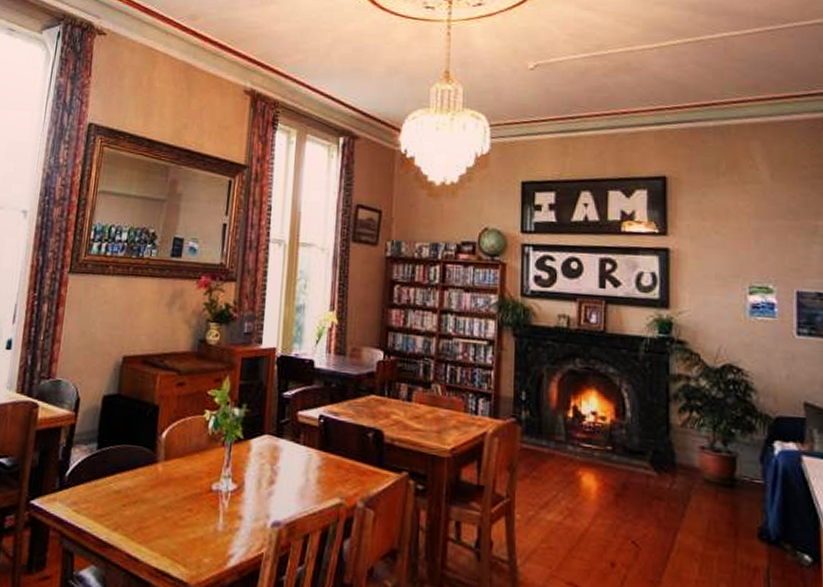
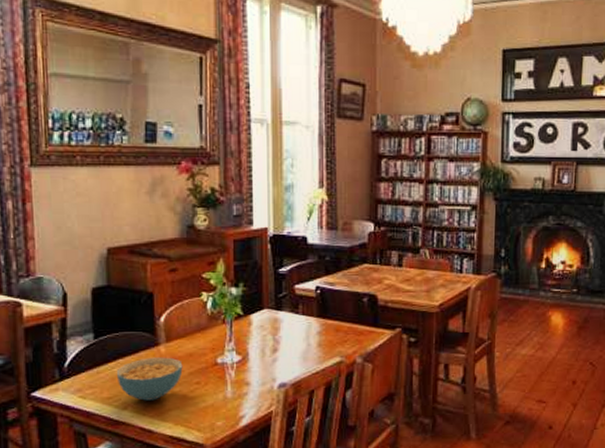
cereal bowl: none [112,475,178,525] -> present [117,357,183,401]

